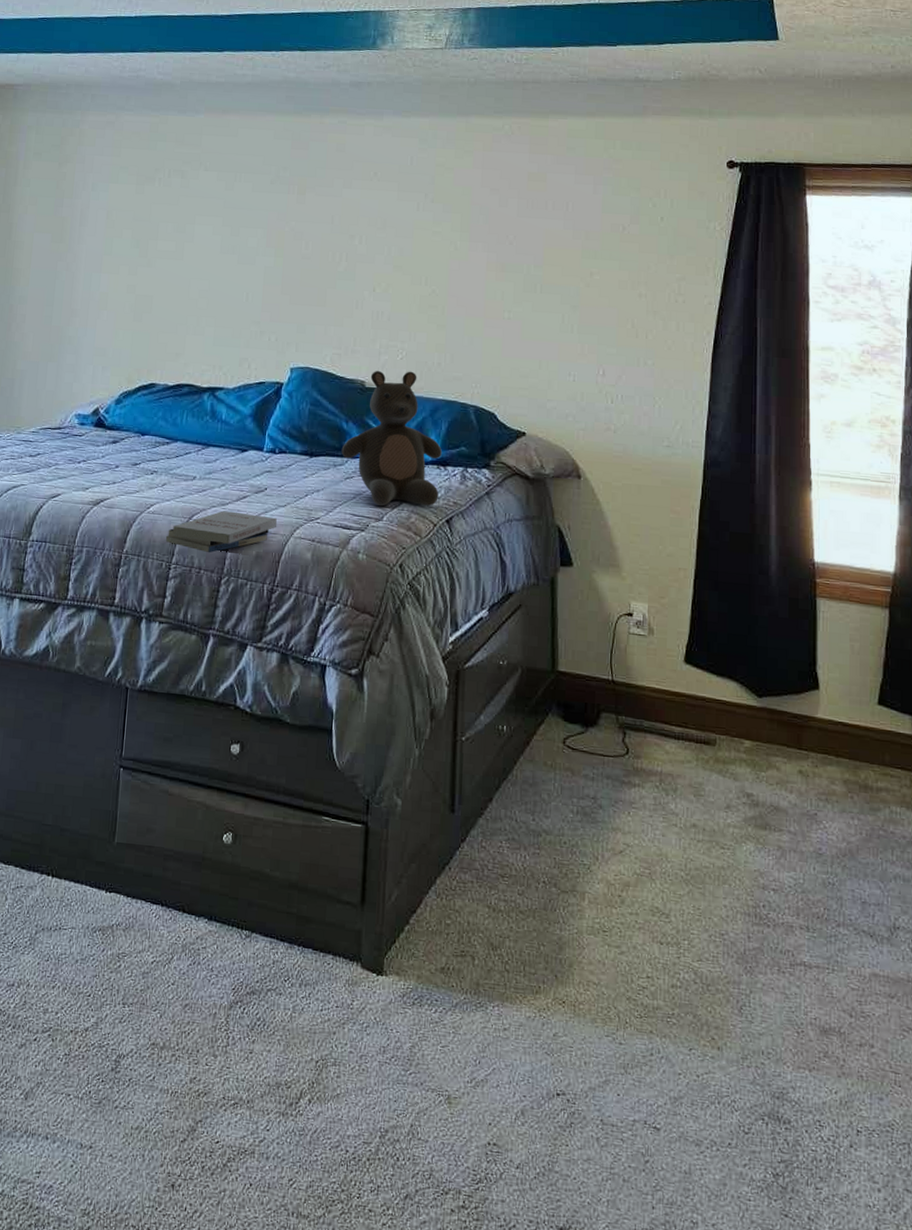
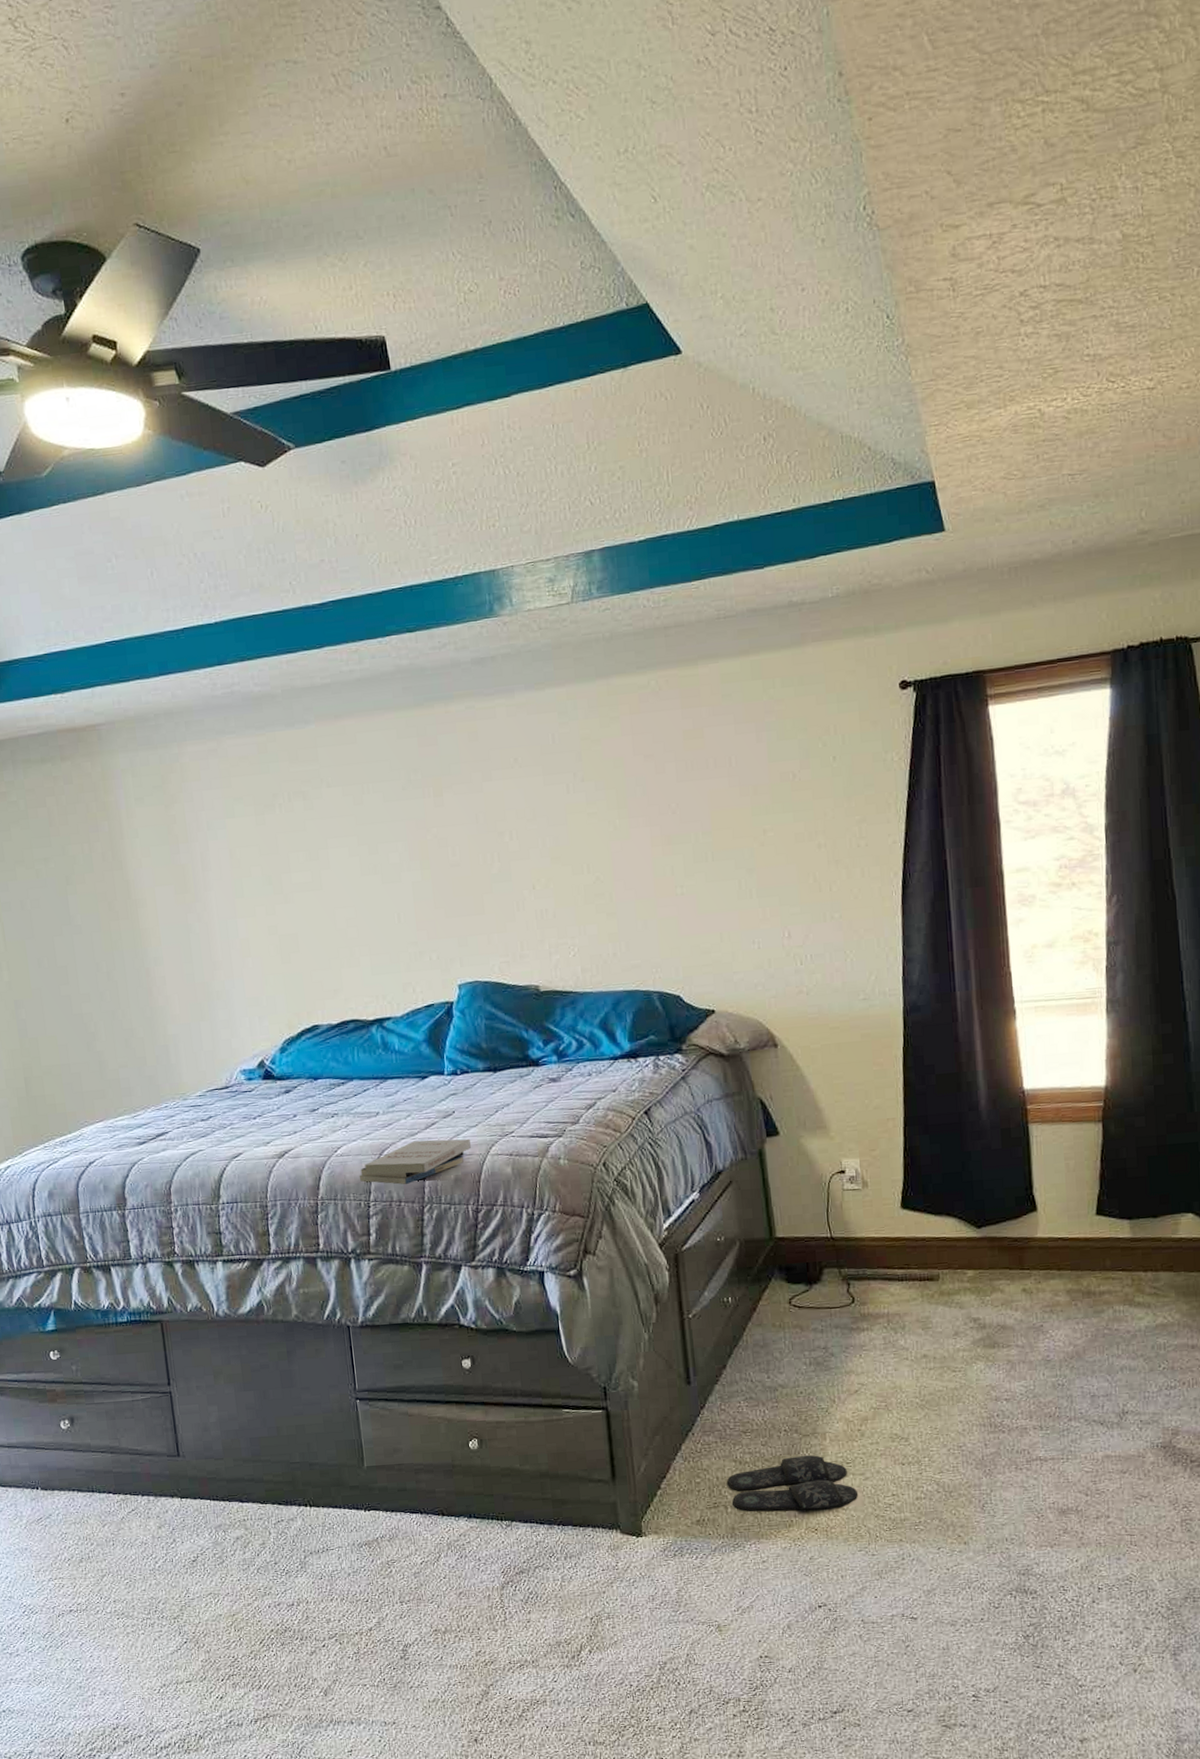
stuffed bear: present [341,370,442,507] -> none [525,967,633,1110]
slippers: none [478,913,611,982] -> present [727,1455,858,1511]

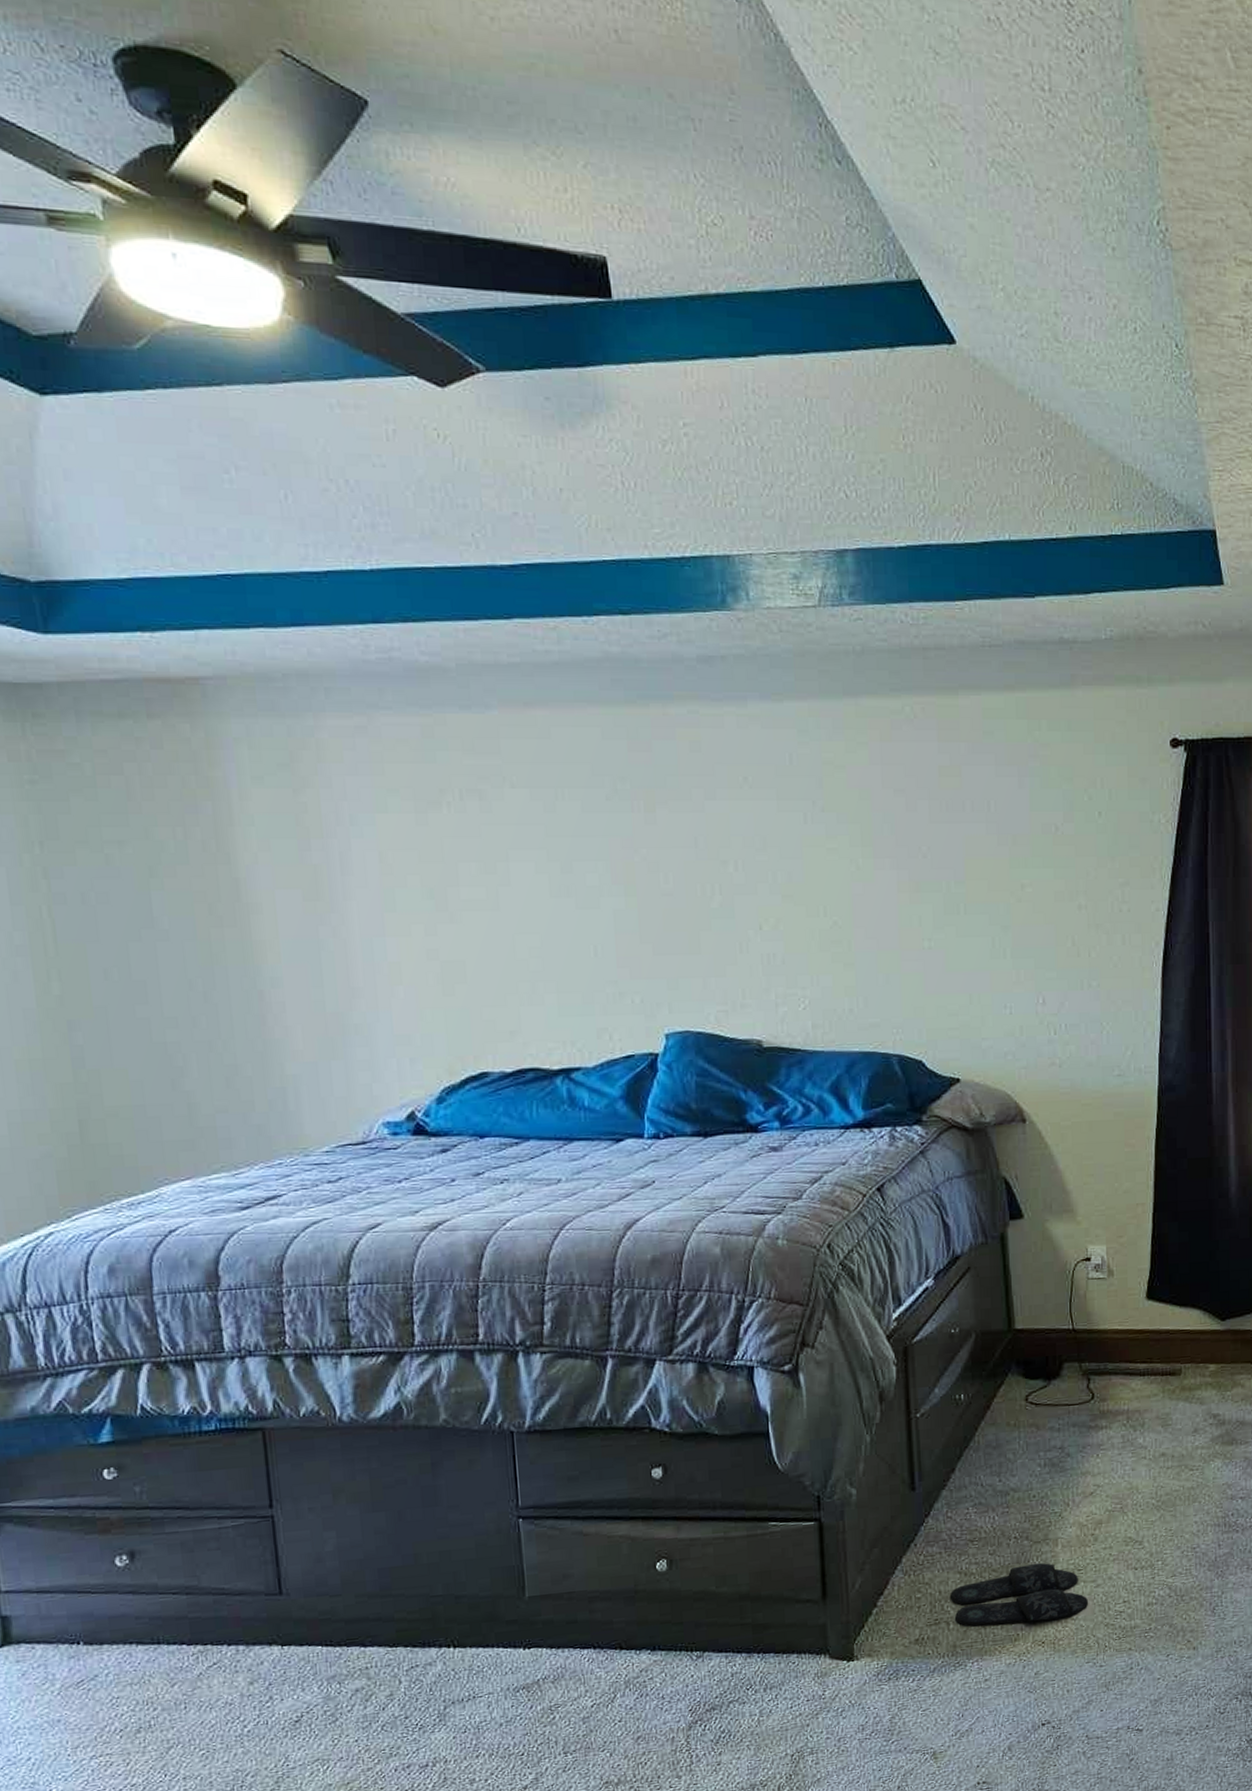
books: present [359,1138,472,1185] -> none [532,1213,674,1266]

